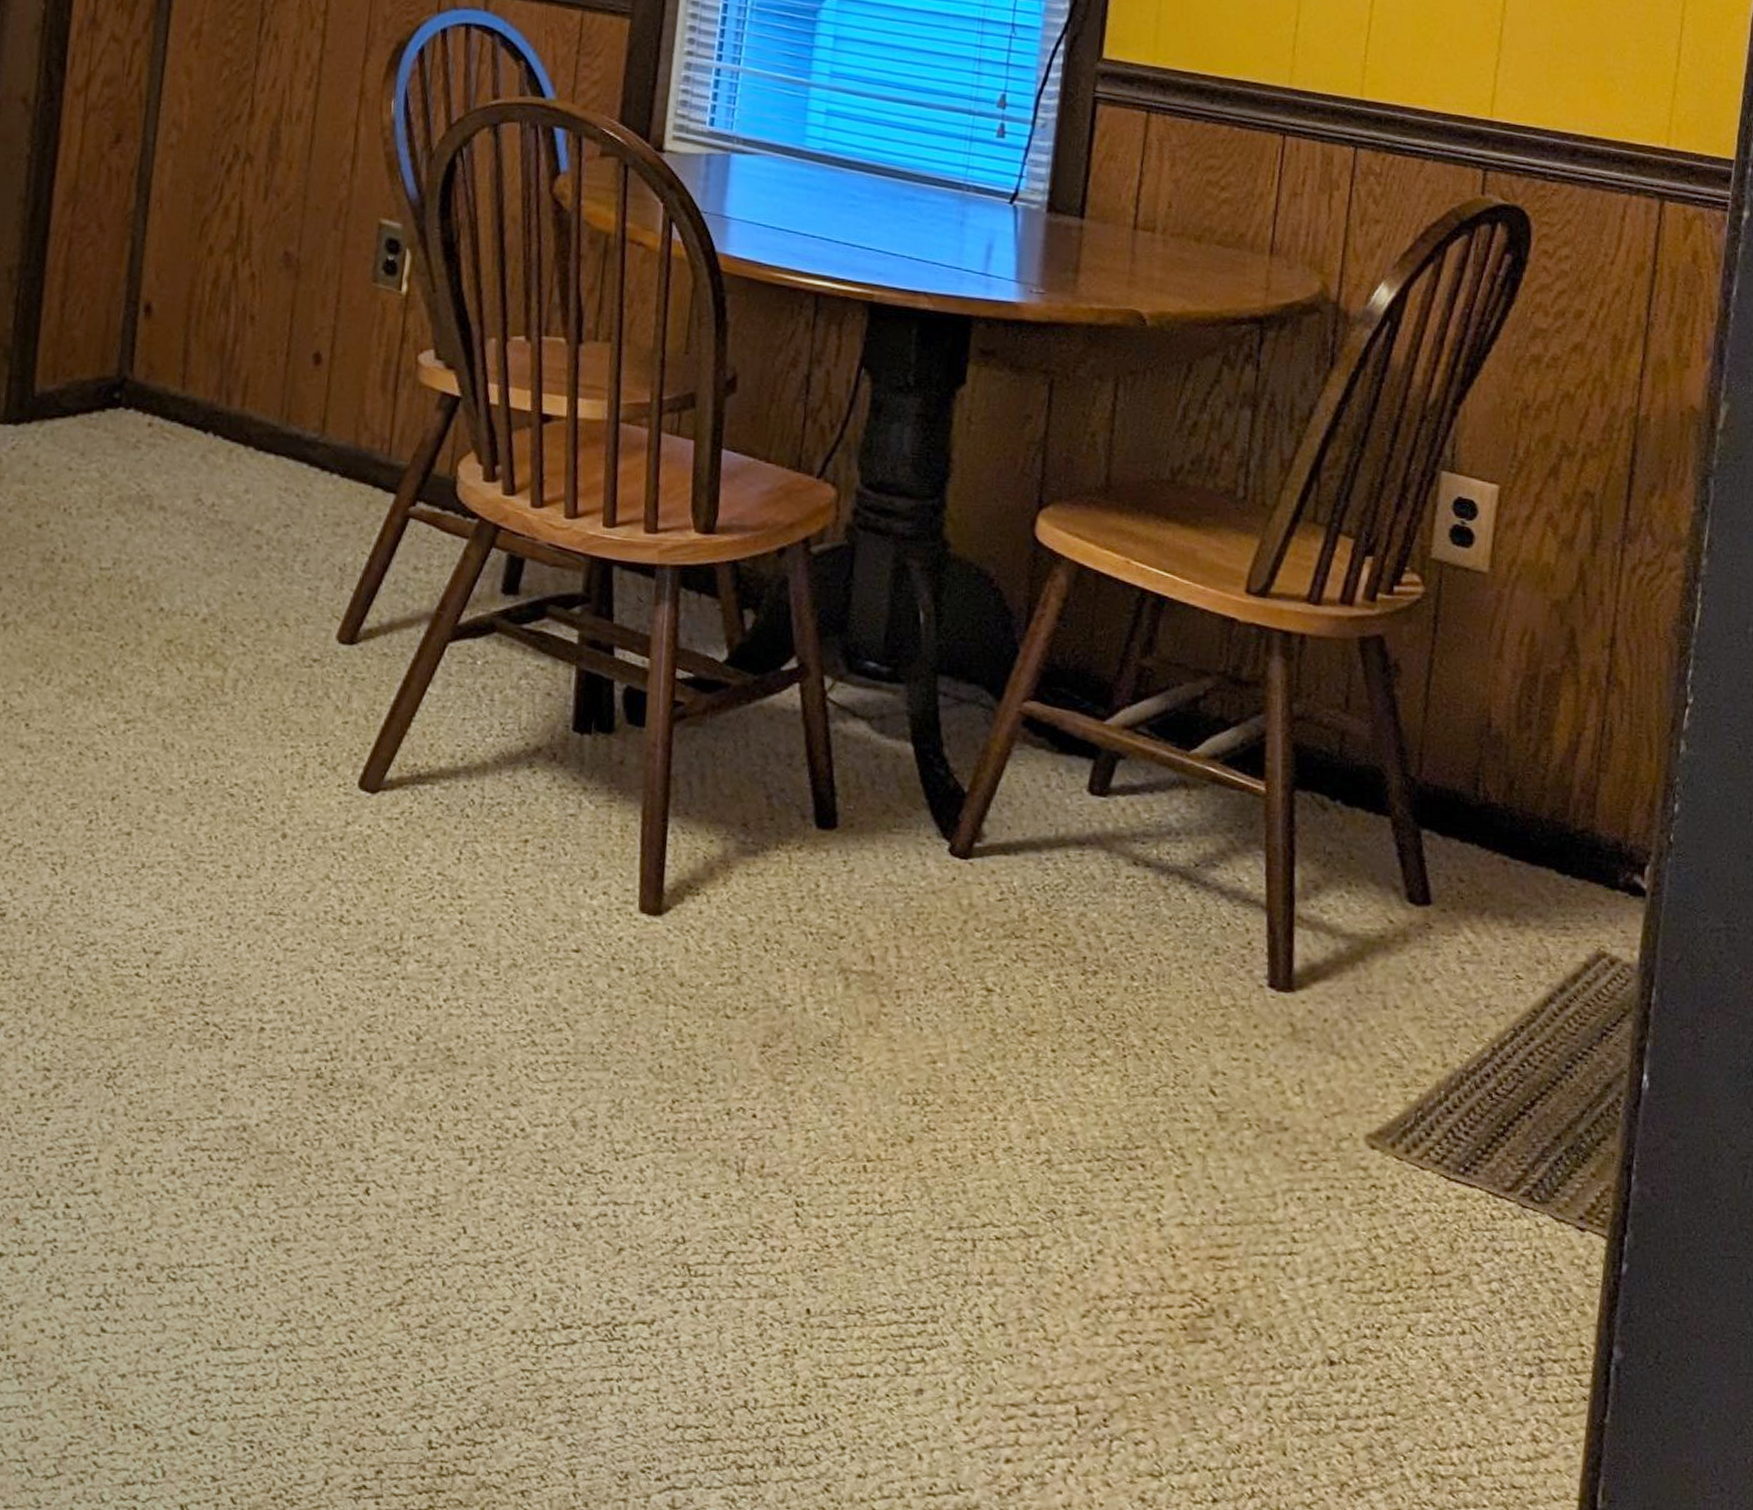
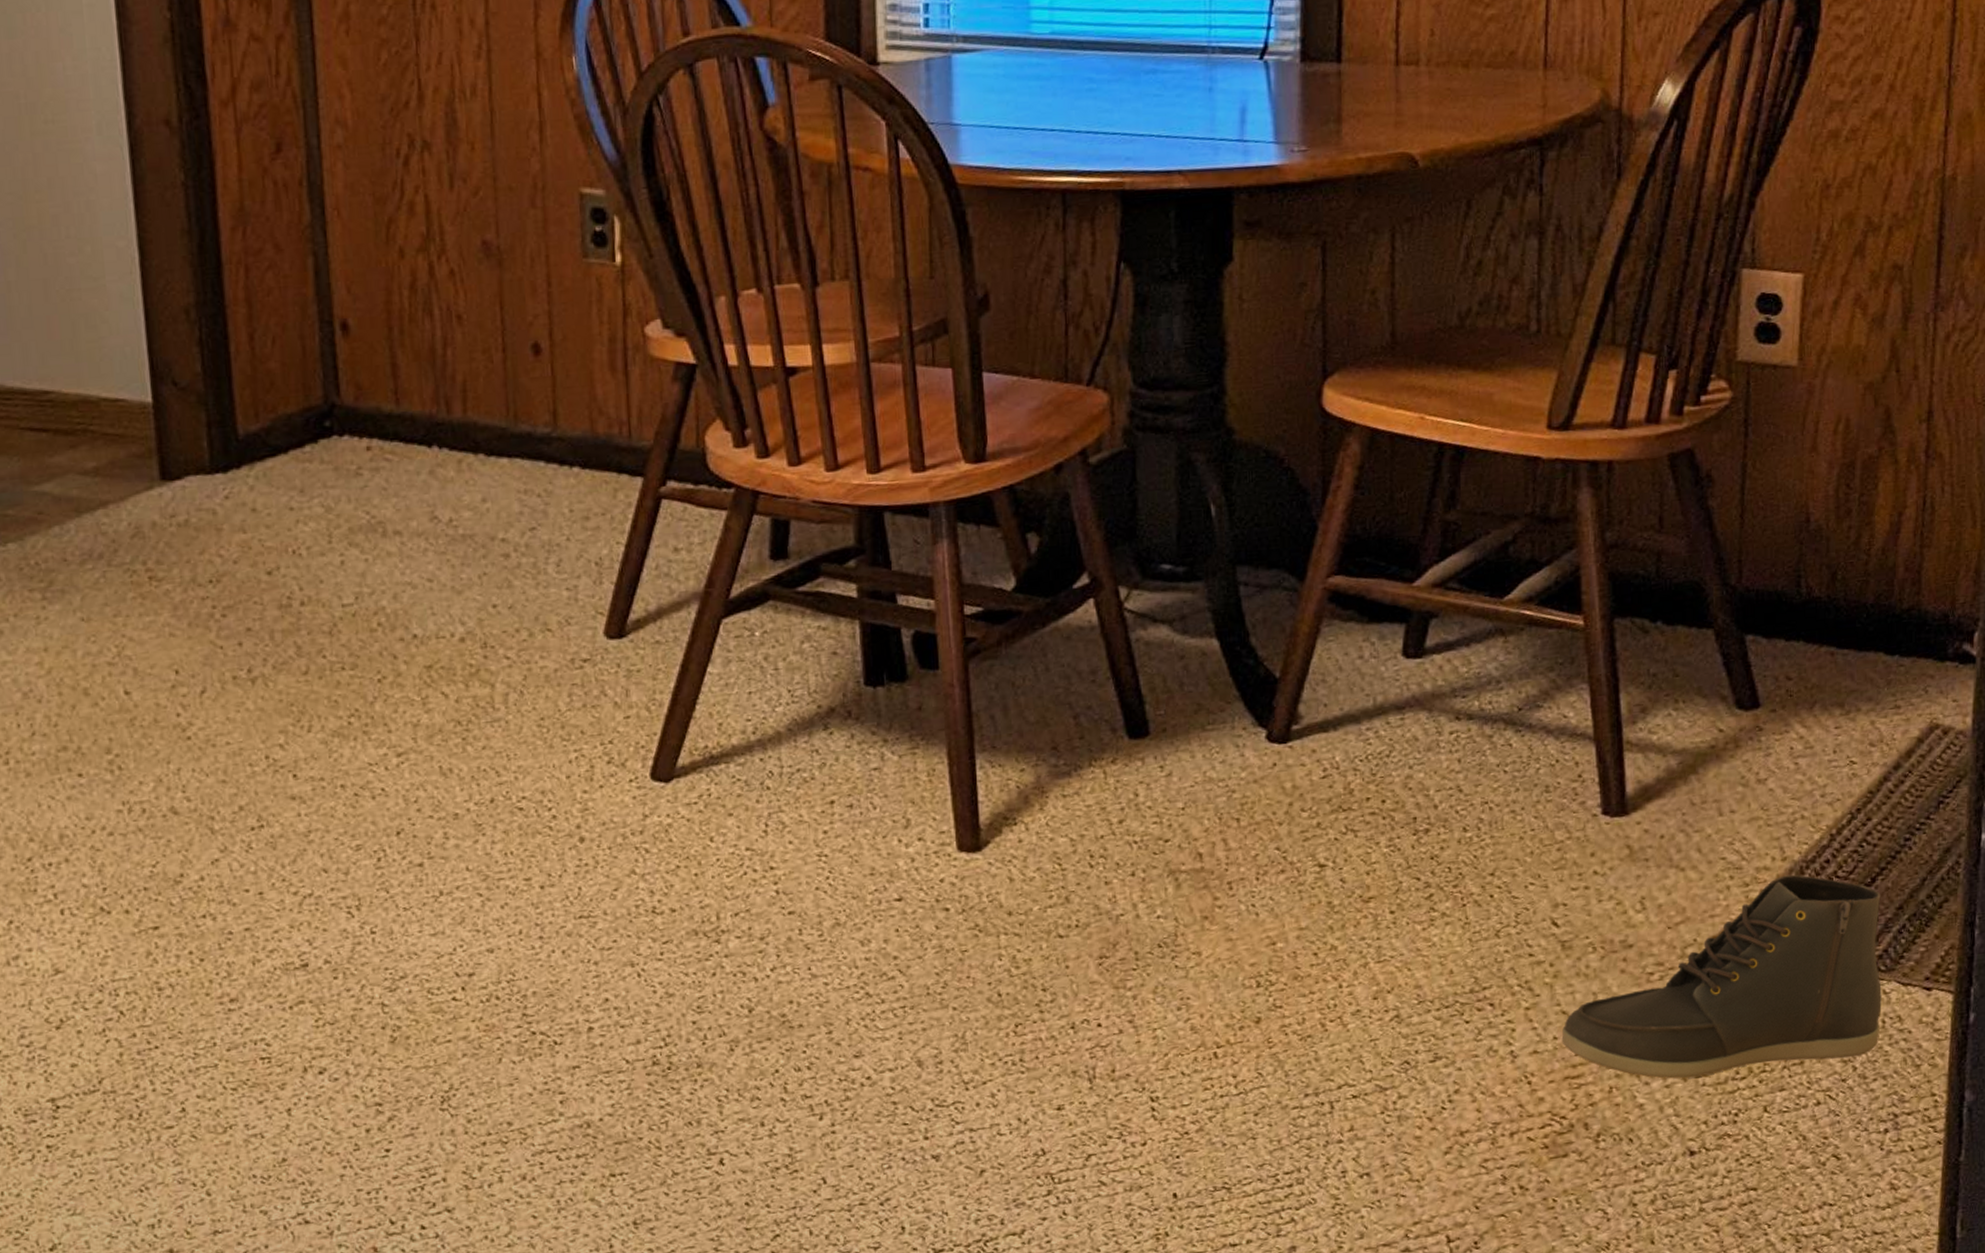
sneaker: none [1209,1082,1539,1289] -> present [1561,874,1882,1079]

